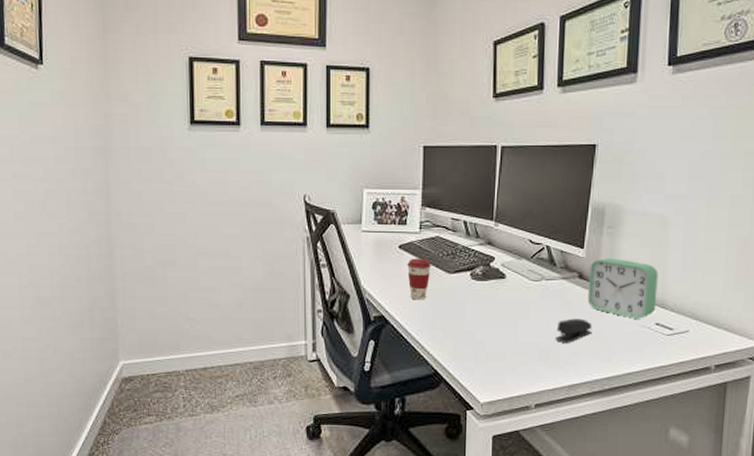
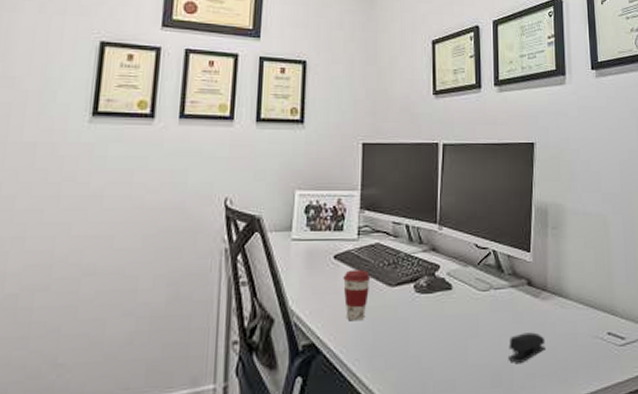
alarm clock: present [587,258,658,319] -> none [537,262,606,329]

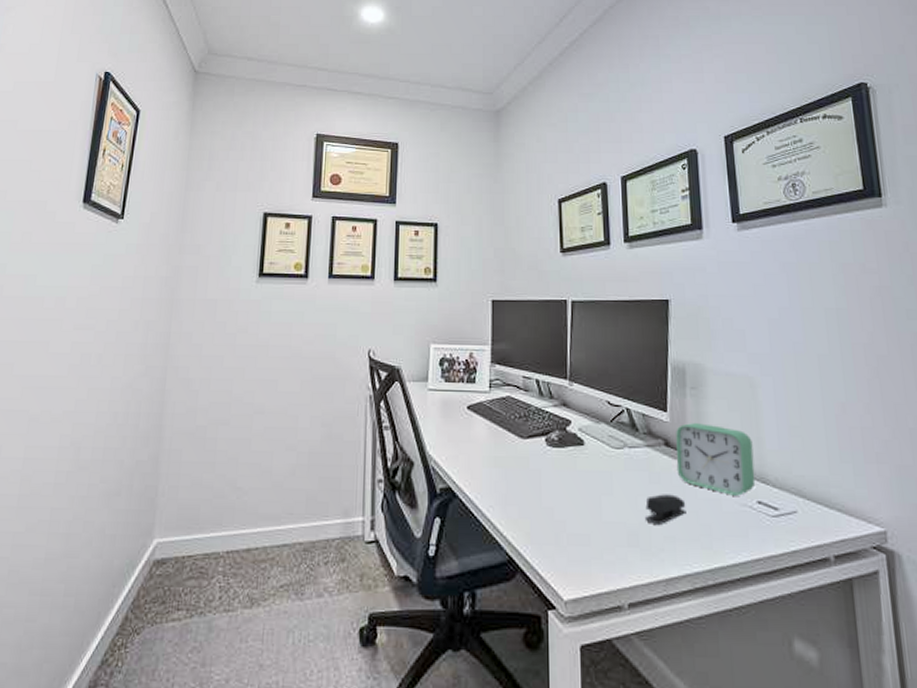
coffee cup: present [343,269,371,321] -> none [476,420,503,470]
alarm clock: none [537,262,606,329] -> present [676,423,756,496]

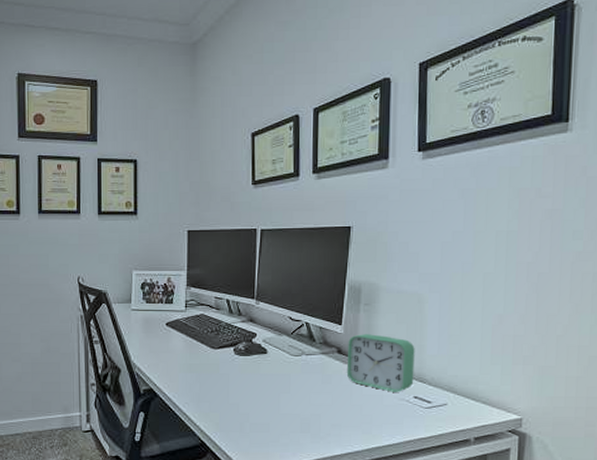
stapler: present [644,494,687,524] -> none [316,392,352,415]

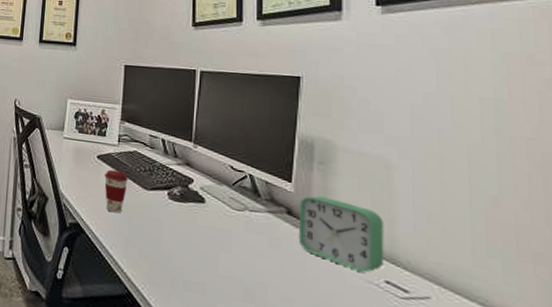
coffee cup: none [174,335,197,374] -> present [104,169,128,214]

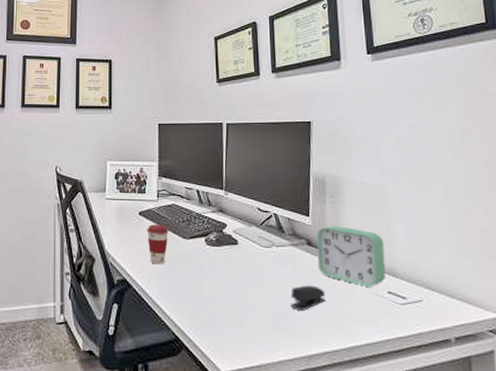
stapler: none [261,258,306,287] -> present [290,285,326,310]

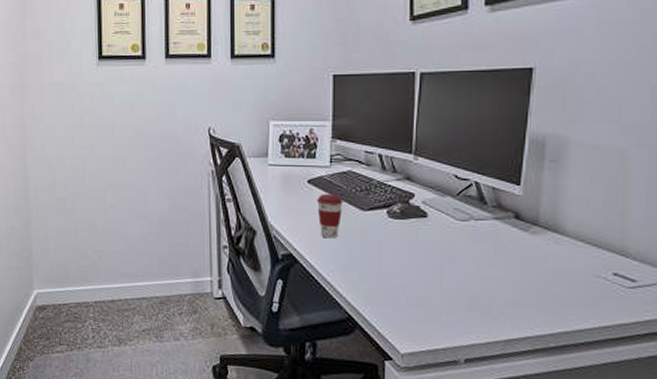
stapler: present [290,285,326,310] -> none [487,264,533,292]
alarm clock: present [317,226,386,287] -> none [526,197,615,268]

